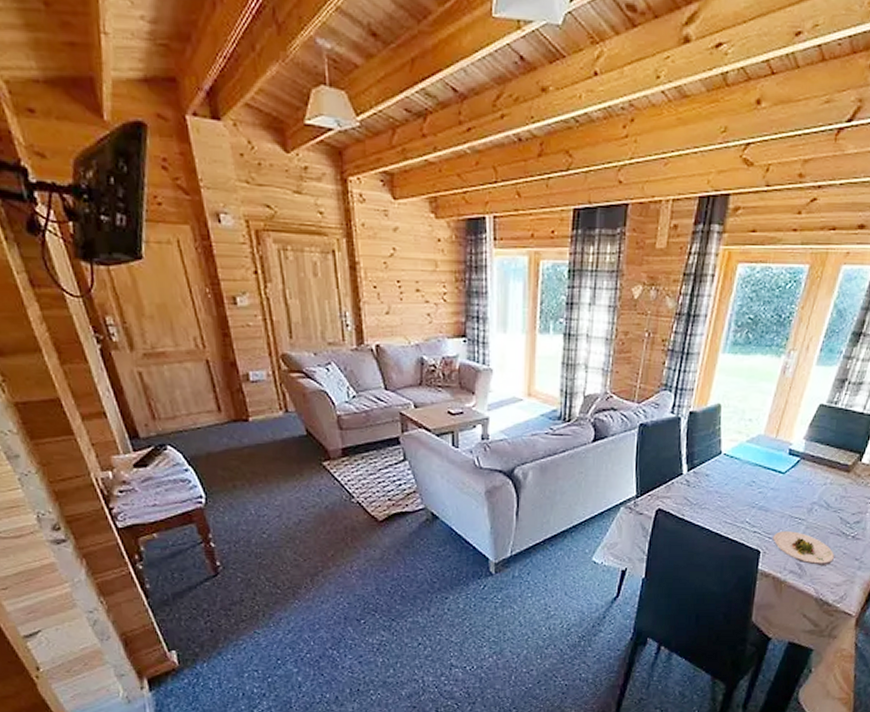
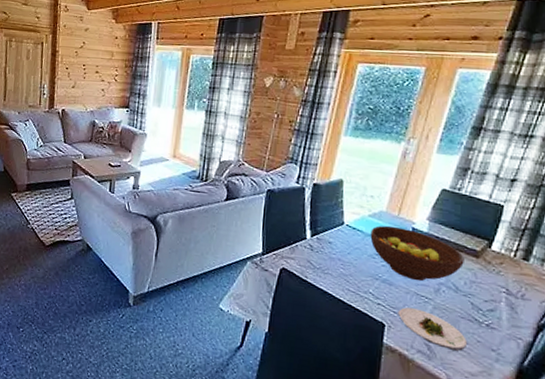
fruit bowl: none [748,449,837,504] -> present [370,225,464,282]

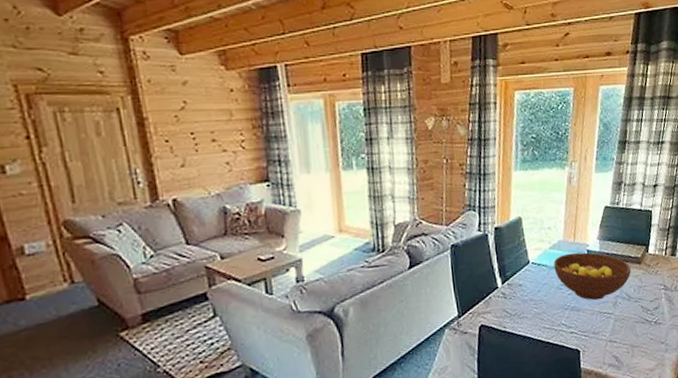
salad plate: present [398,307,467,352] -> none [588,326,644,355]

